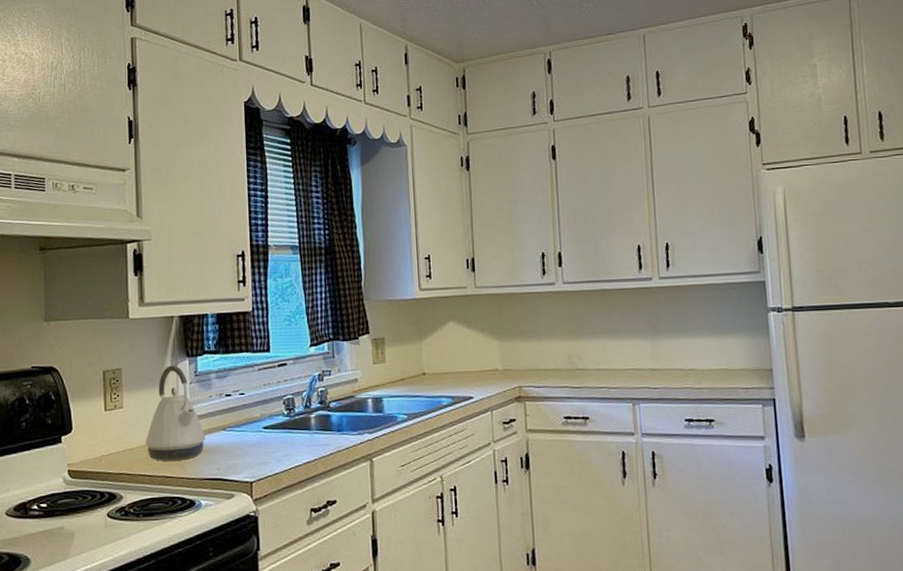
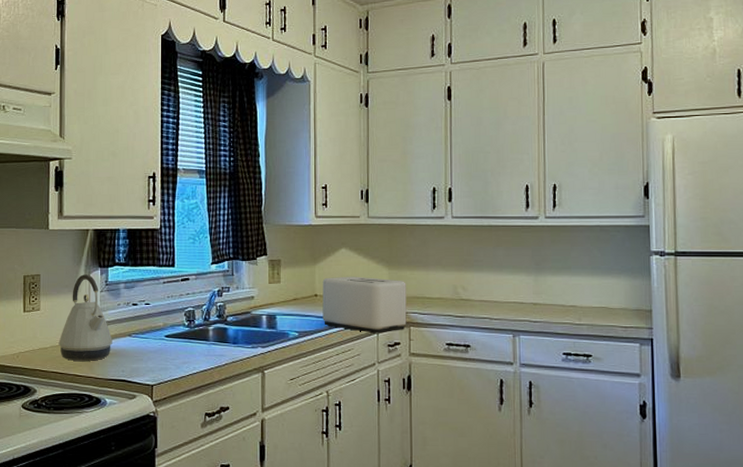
toaster: none [430,351,522,411] -> present [322,276,407,333]

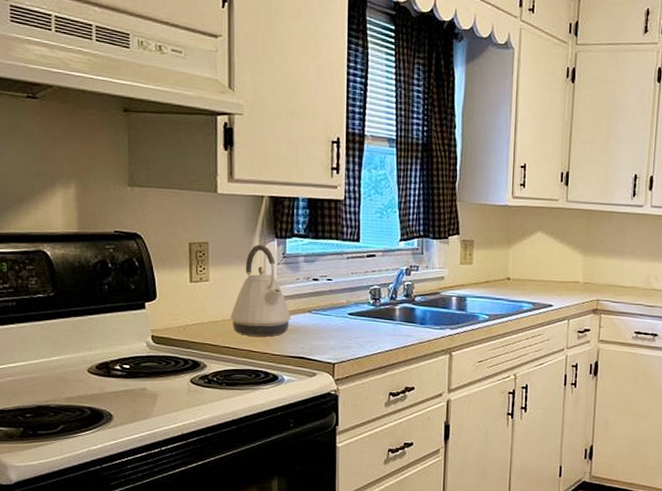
toaster: present [322,276,407,333] -> none [514,260,600,320]

